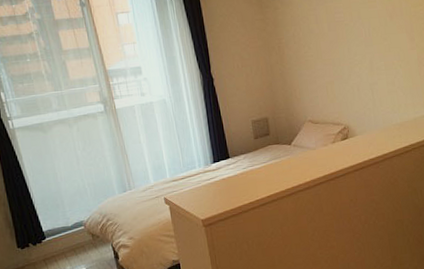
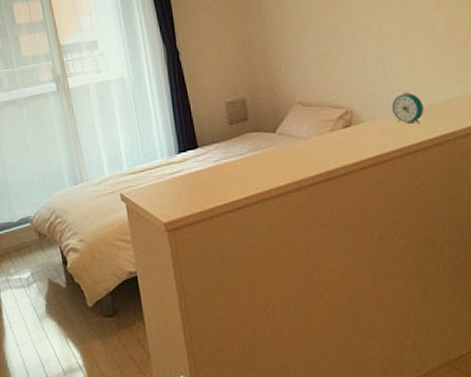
alarm clock: none [377,112,399,136] -> present [391,92,424,123]

